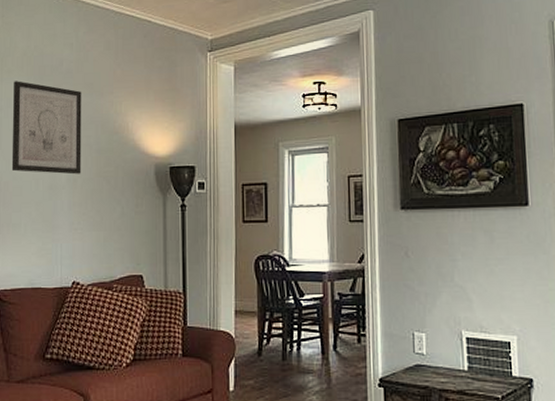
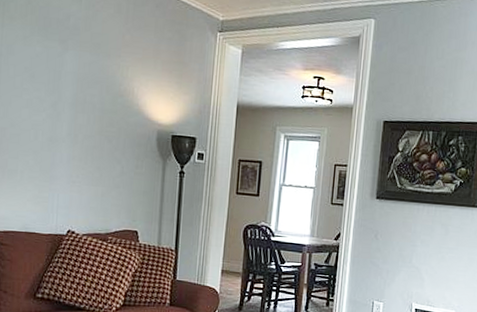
wall art: present [11,81,82,175] -> none [9,28,88,130]

